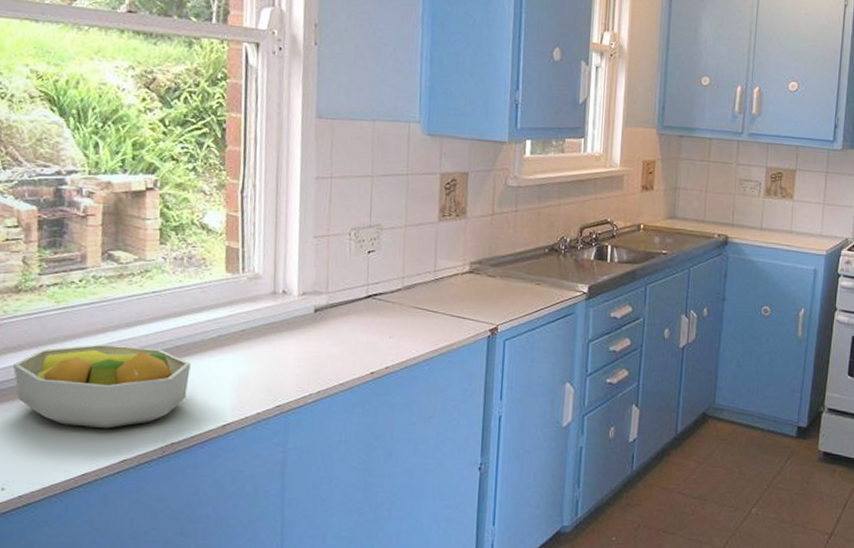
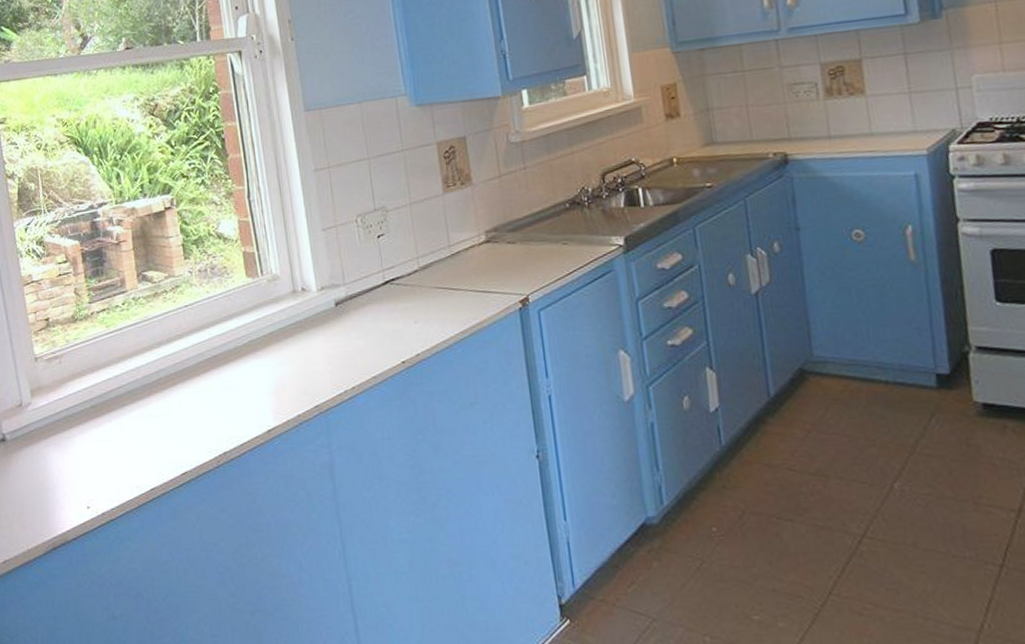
fruit bowl: present [12,344,191,429] -> none [80,360,230,443]

